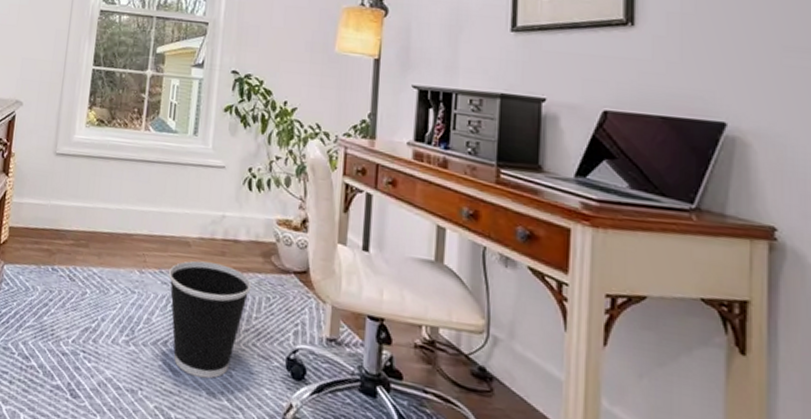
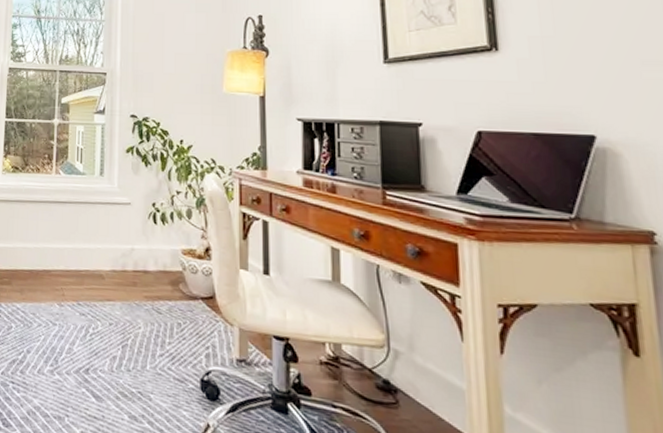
wastebasket: present [169,260,252,379] -> none [86,292,163,403]

